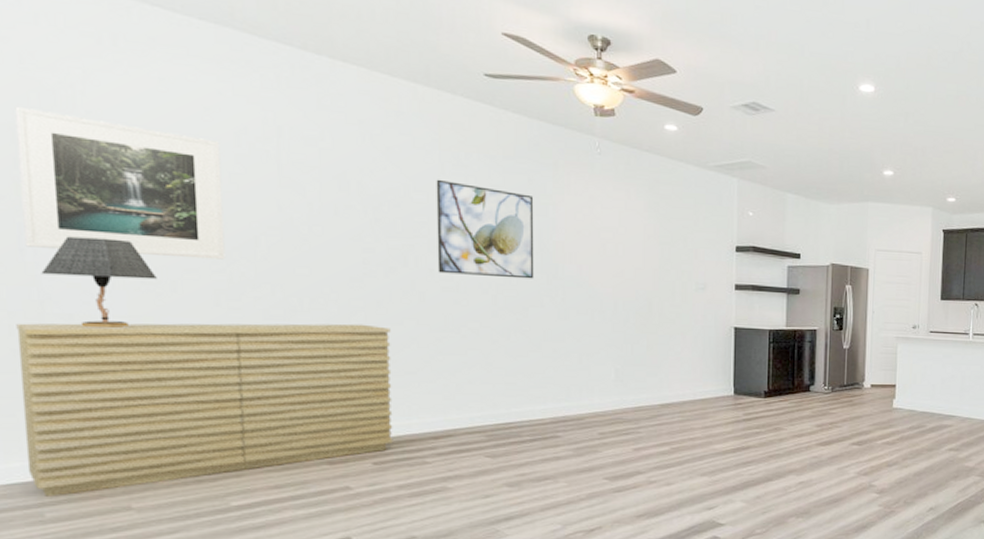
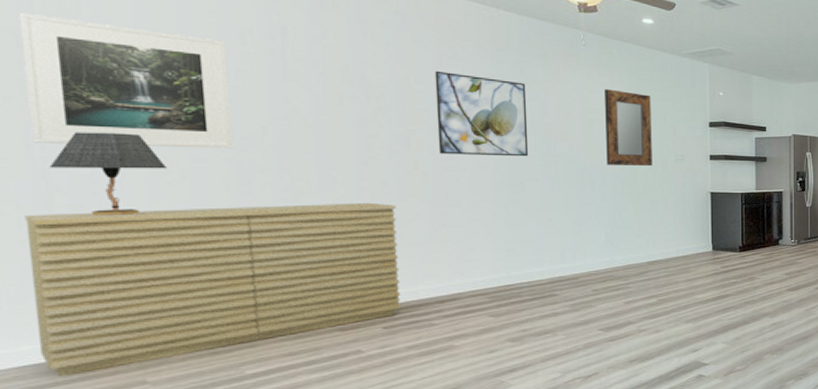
home mirror: none [620,205,671,295] -> present [605,89,652,167]

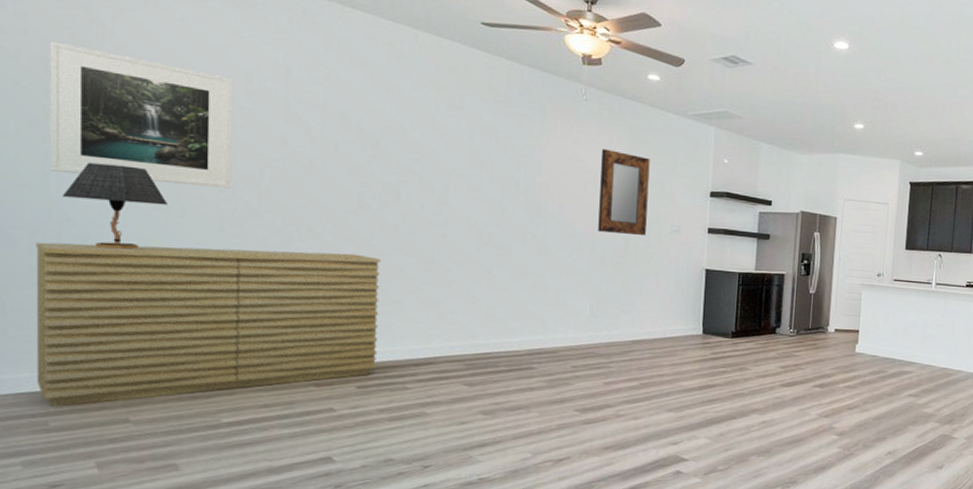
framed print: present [434,70,529,157] -> none [428,119,522,217]

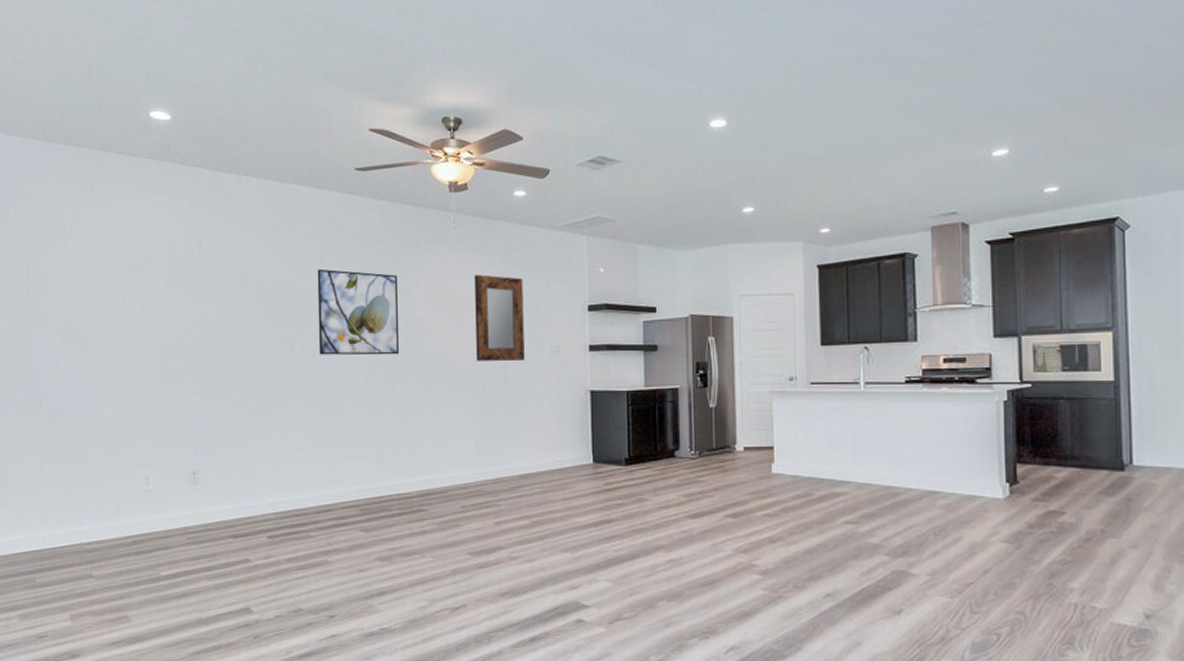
sideboard: present [36,241,381,407] -> none [24,406,284,565]
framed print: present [49,41,234,189] -> none [30,246,161,357]
table lamp: present [62,162,167,250] -> none [41,345,114,421]
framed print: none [428,119,522,217] -> present [317,268,400,355]

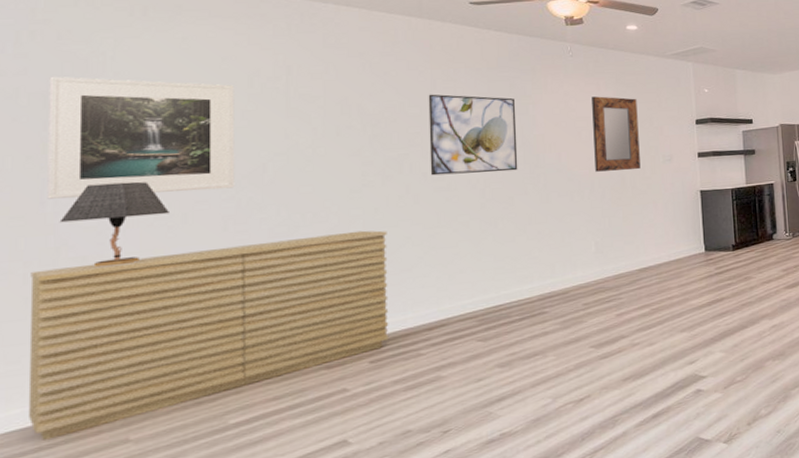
sideboard: none [24,406,284,565] -> present [27,230,389,440]
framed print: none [30,246,161,357] -> present [47,76,235,199]
table lamp: none [41,345,114,421] -> present [59,181,169,268]

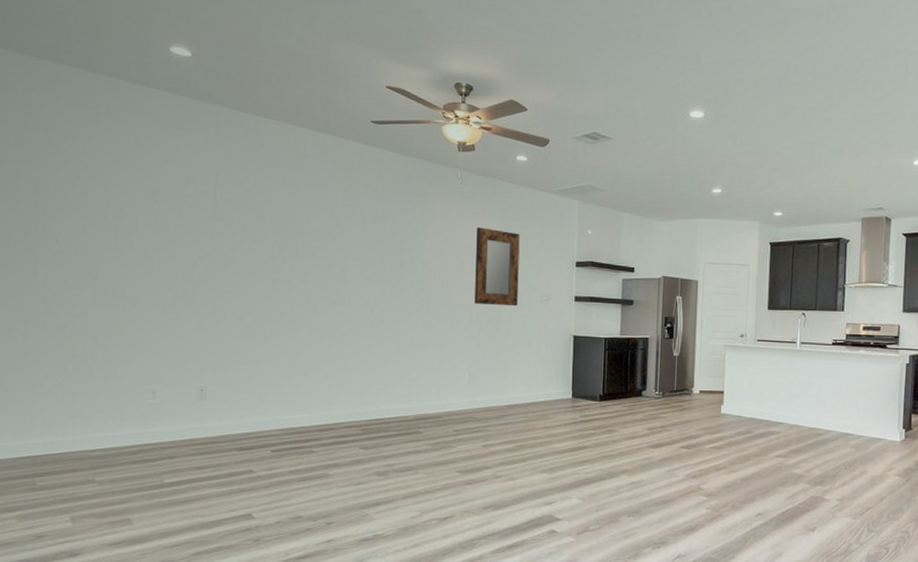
sideboard: present [27,230,389,440] -> none [27,331,290,469]
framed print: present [47,76,235,199] -> none [39,165,174,280]
table lamp: present [59,181,169,268] -> none [47,263,124,336]
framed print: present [428,94,518,176] -> none [328,210,407,293]

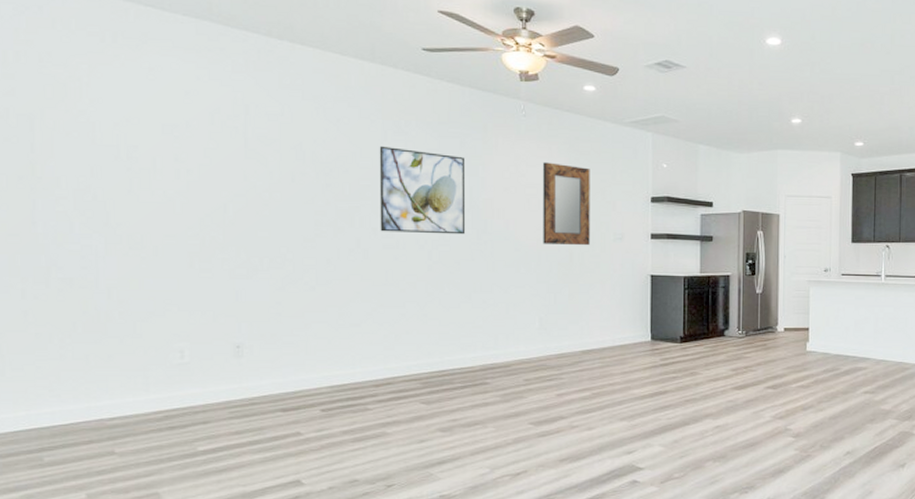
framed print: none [328,210,407,293] -> present [379,145,466,235]

